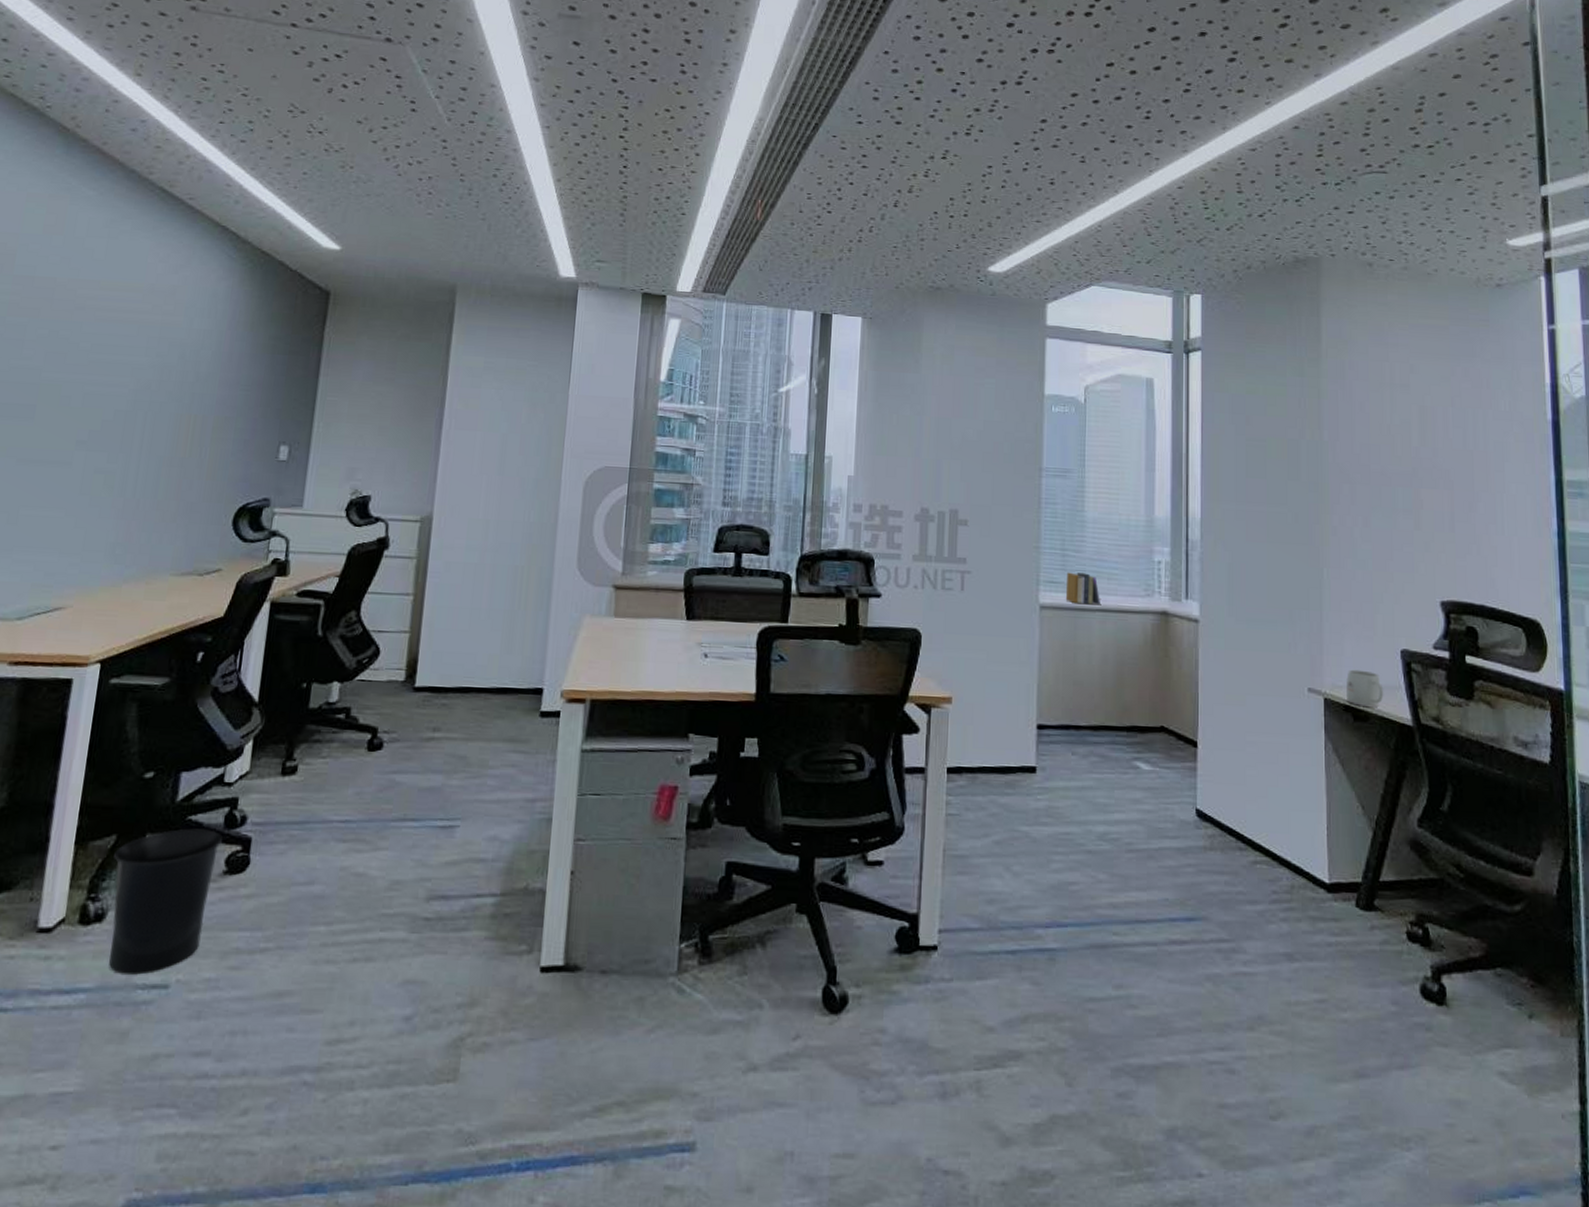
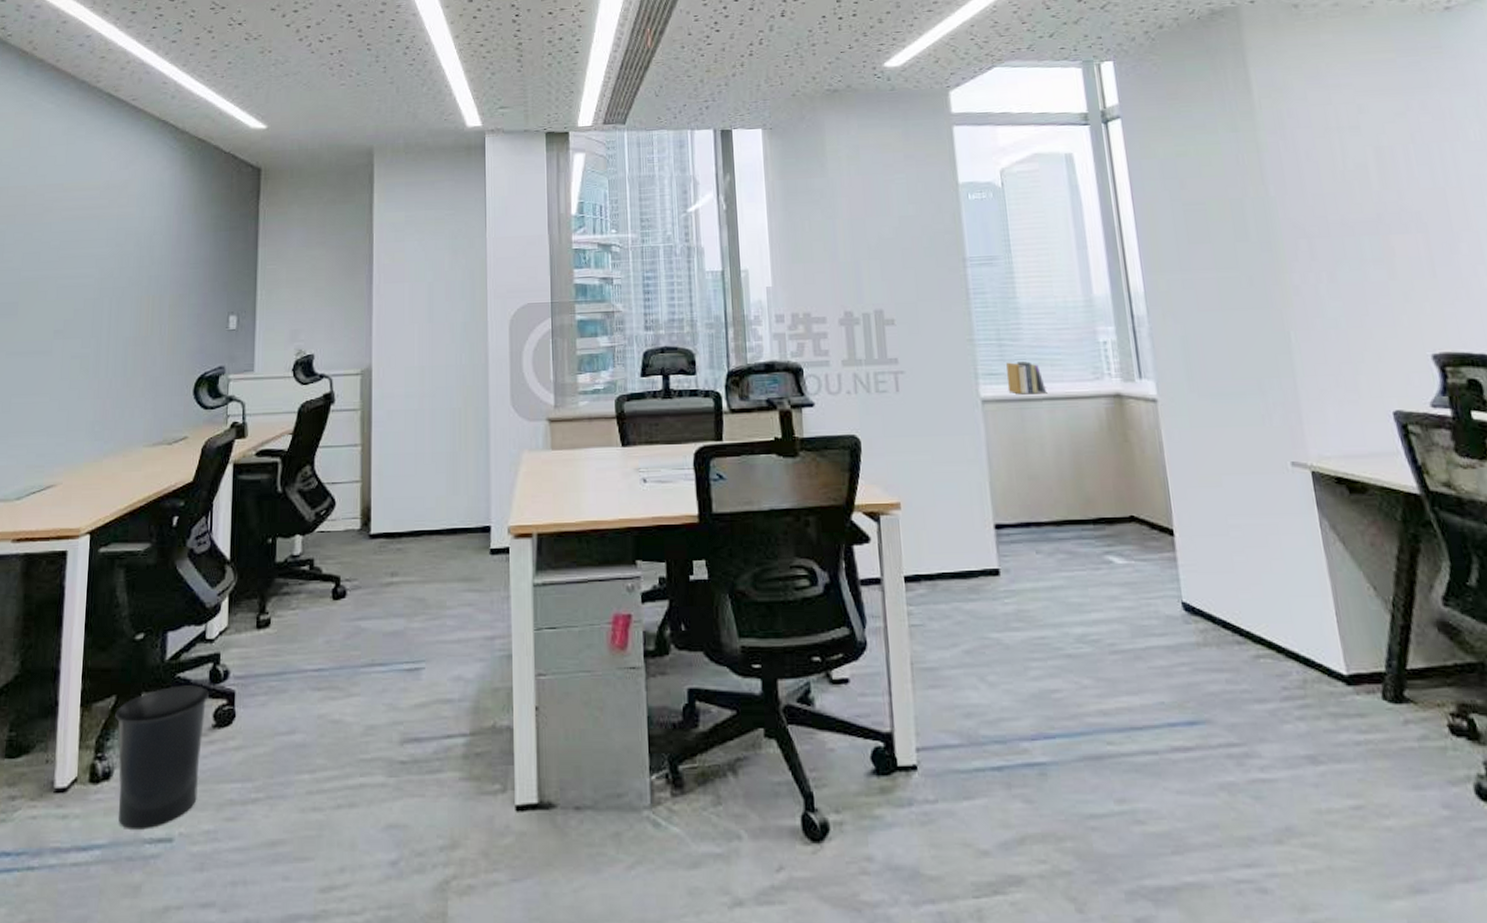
mug: present [1346,669,1384,708] -> none [1334,437,1381,478]

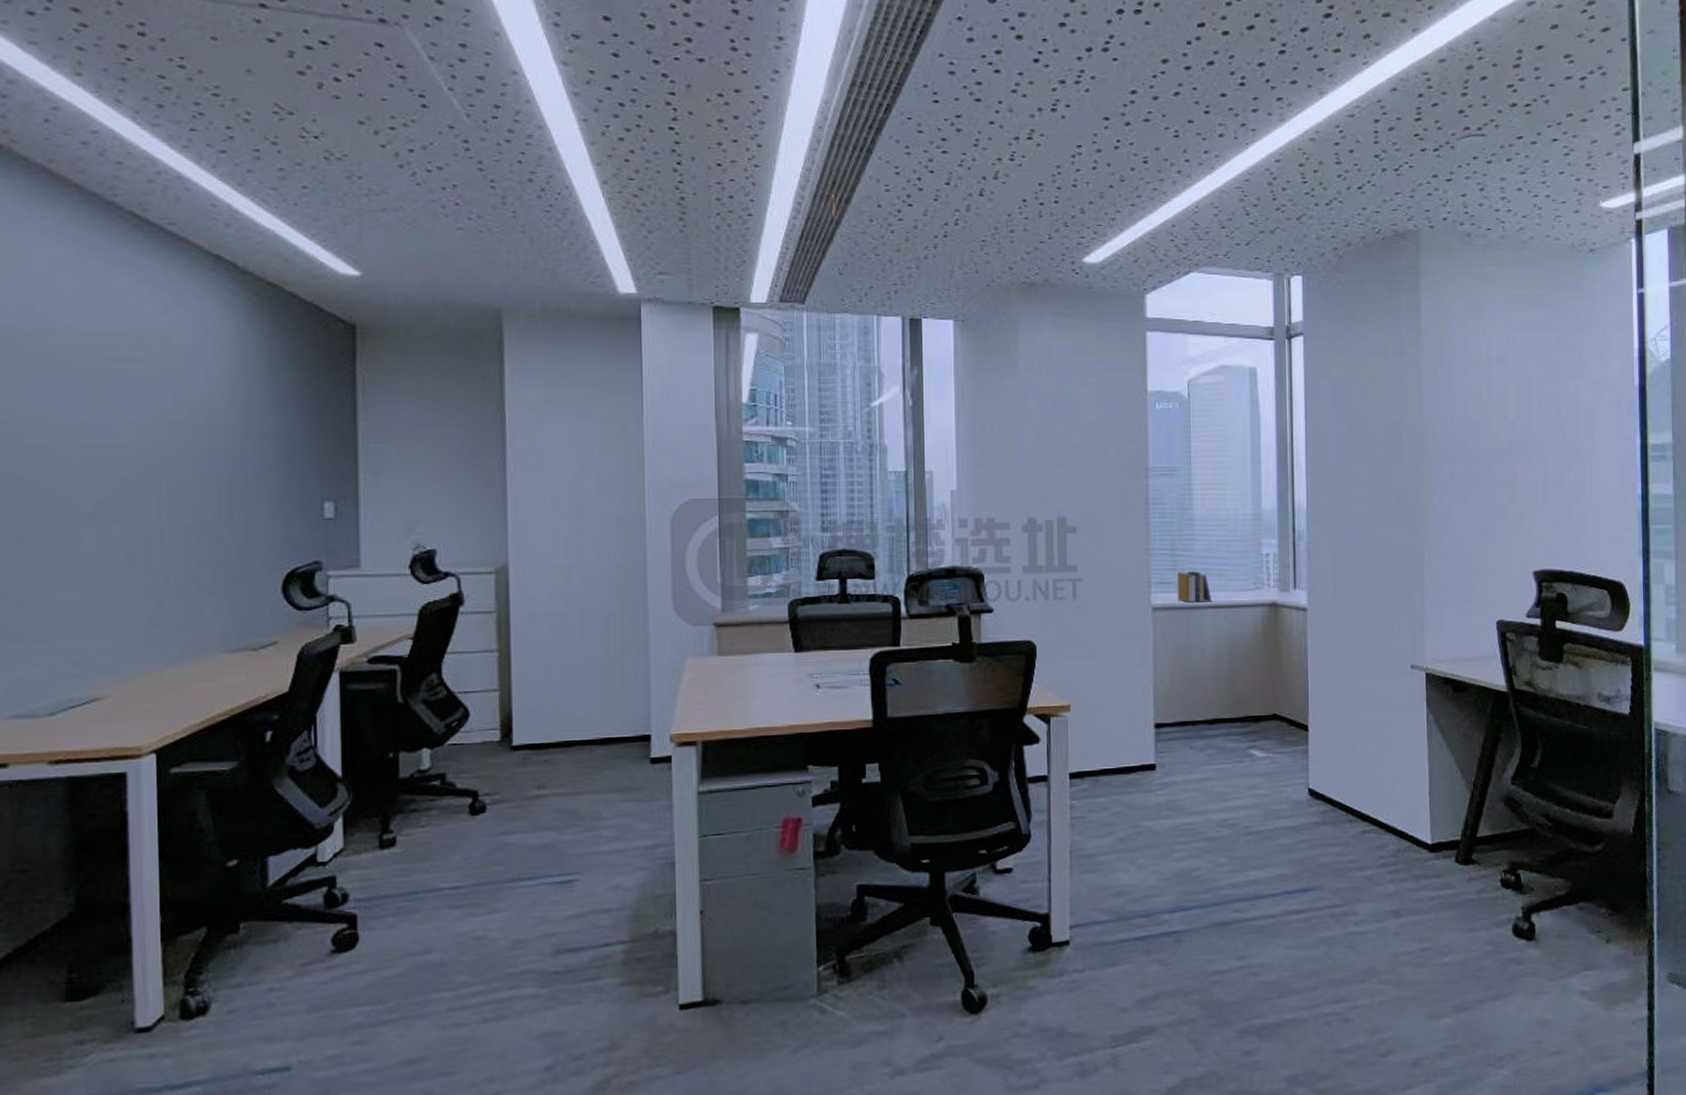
waste bin: present [115,685,209,828] -> none [207,911,325,1061]

